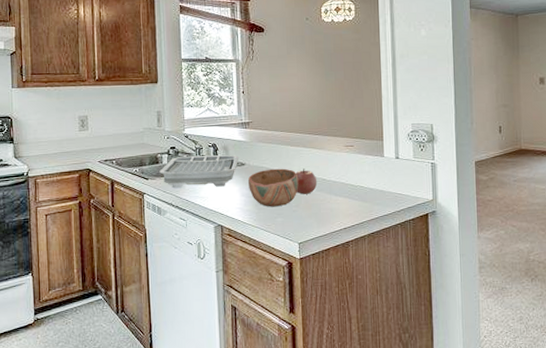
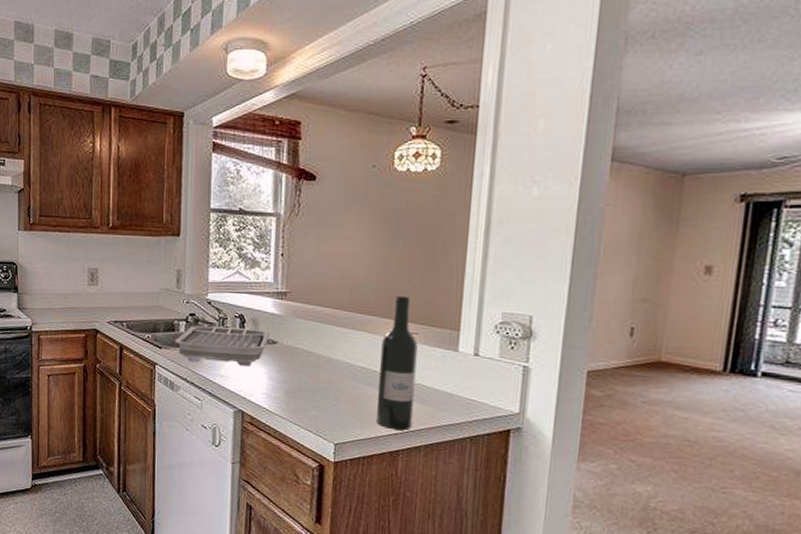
bowl: present [248,168,299,207] -> none [279,351,343,398]
fruit: present [295,169,318,194] -> none [338,355,366,387]
wine bottle: none [327,117,356,226] -> present [377,295,418,431]

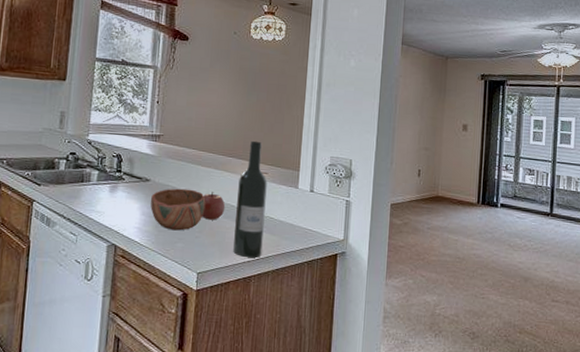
dish rack: present [175,325,271,367] -> none [54,164,145,203]
bowl: none [279,351,343,398] -> present [150,188,206,231]
fruit: none [338,355,366,387] -> present [202,192,226,220]

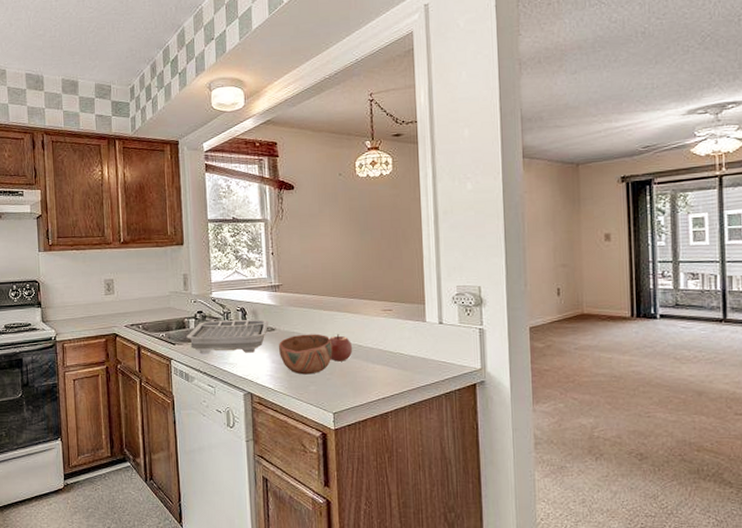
dish rack: none [54,164,145,203] -> present [186,319,269,354]
wine bottle: present [233,140,267,258] -> none [363,279,396,395]

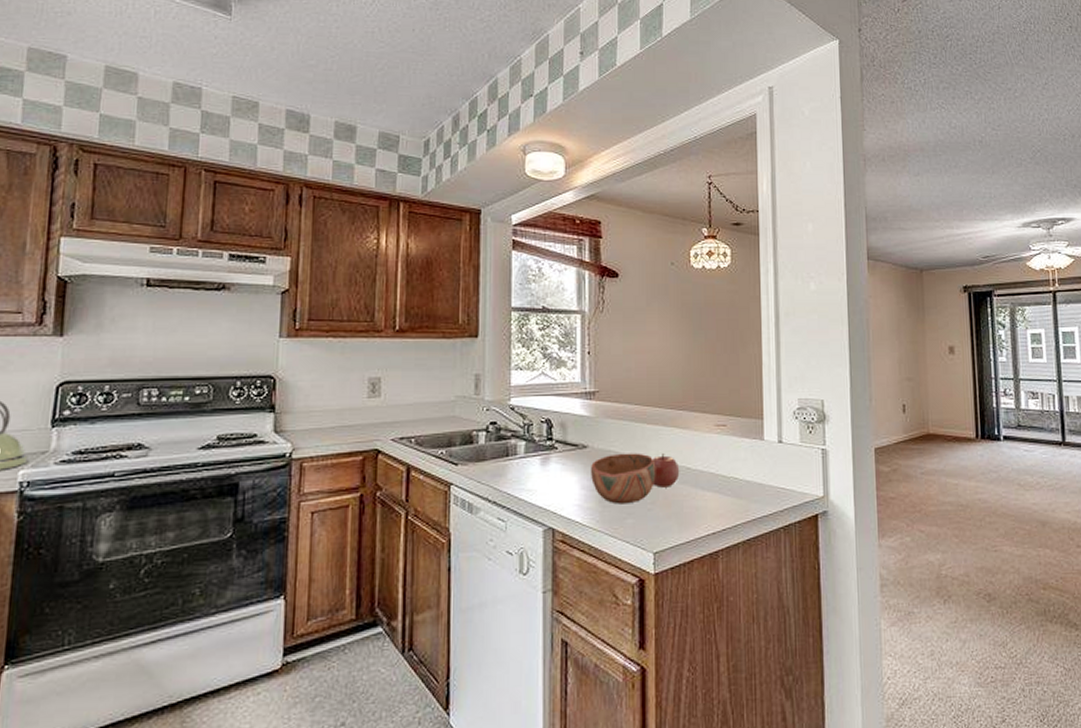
dish rack: present [186,319,269,354] -> none [473,433,581,478]

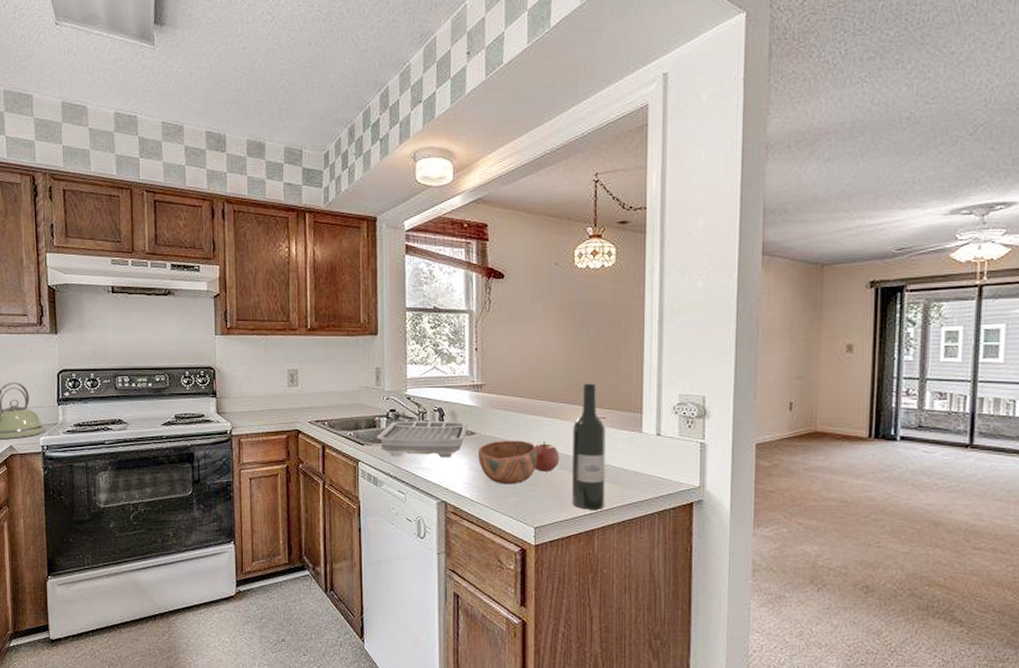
dish rack: none [473,433,581,478] -> present [377,420,469,458]
wine bottle: none [693,388,728,530] -> present [572,383,606,511]

